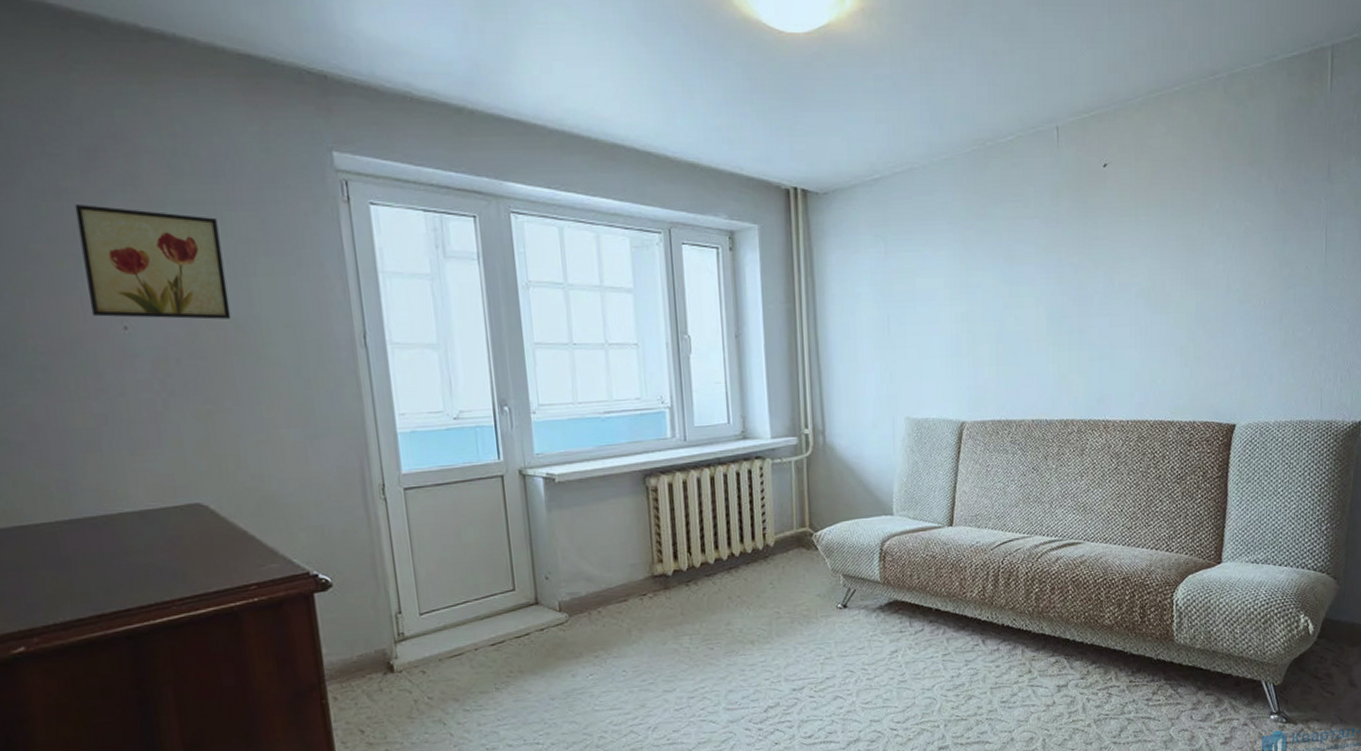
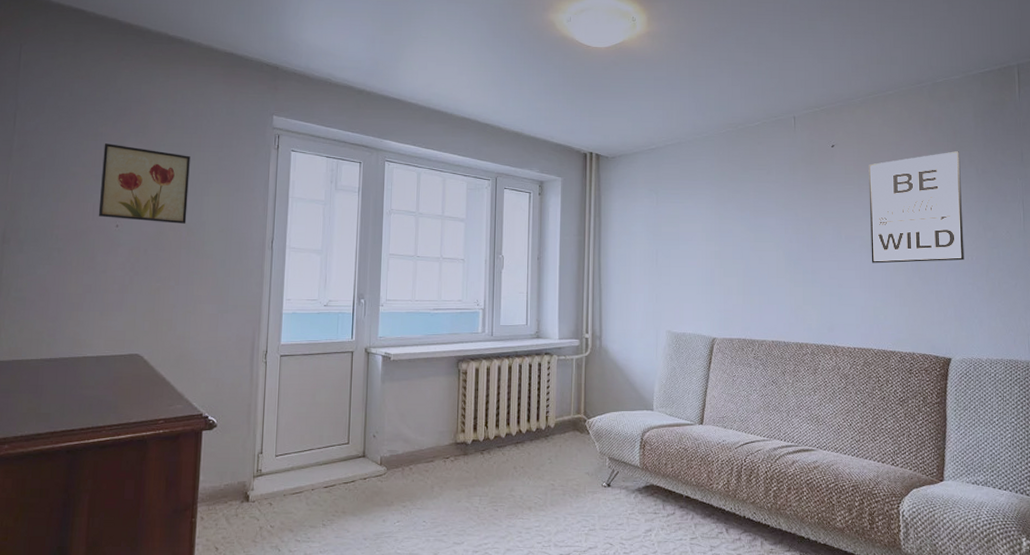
wall art: none [1148,166,1258,316] -> present [868,151,965,264]

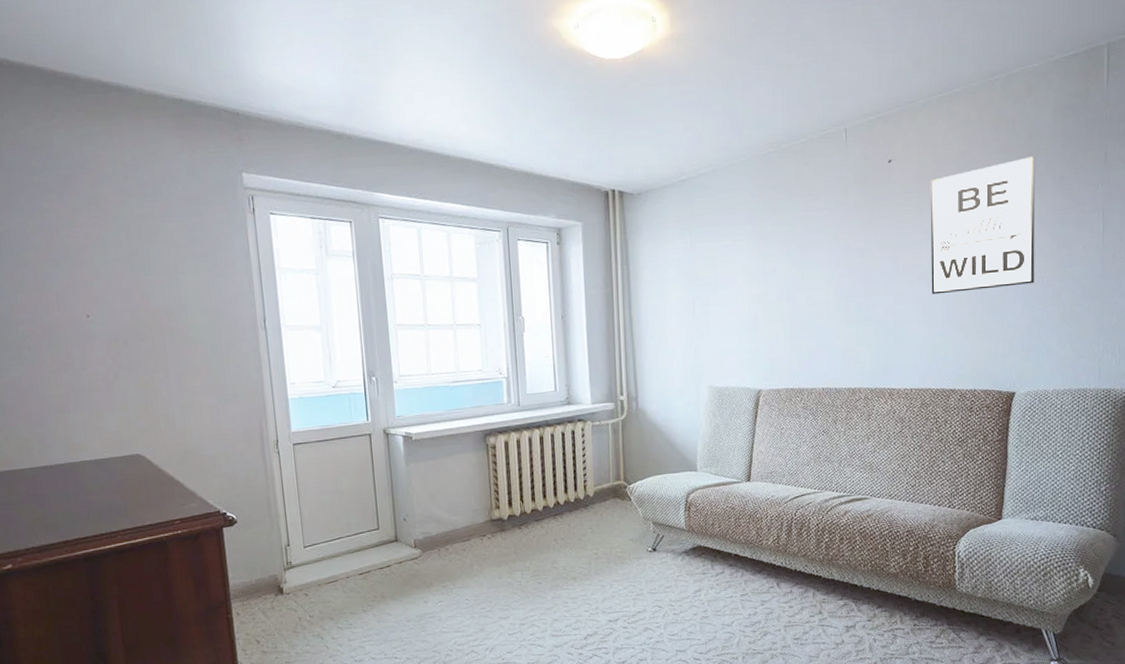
wall art: present [98,143,190,224] -> none [53,221,165,309]

